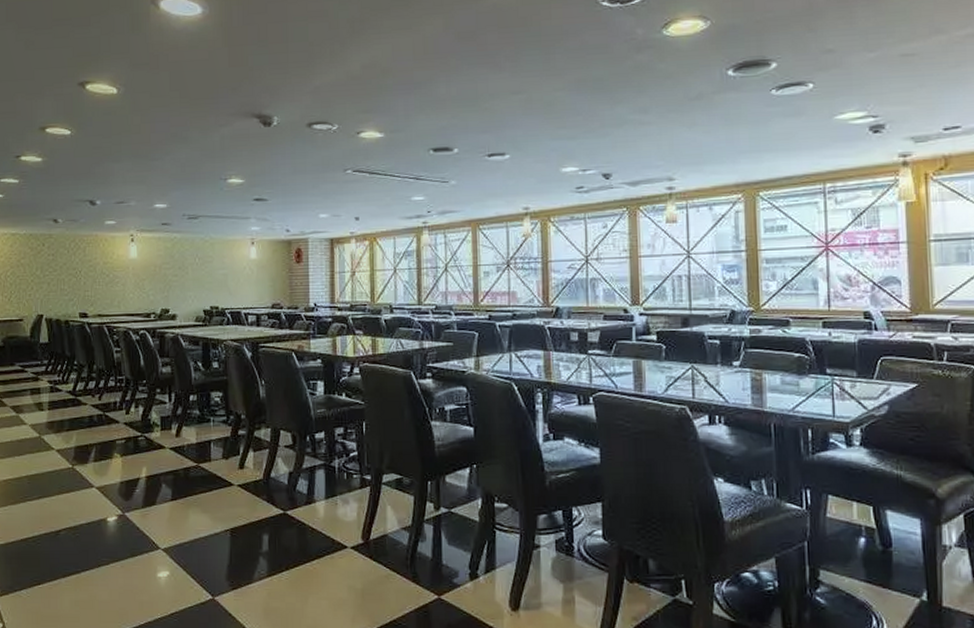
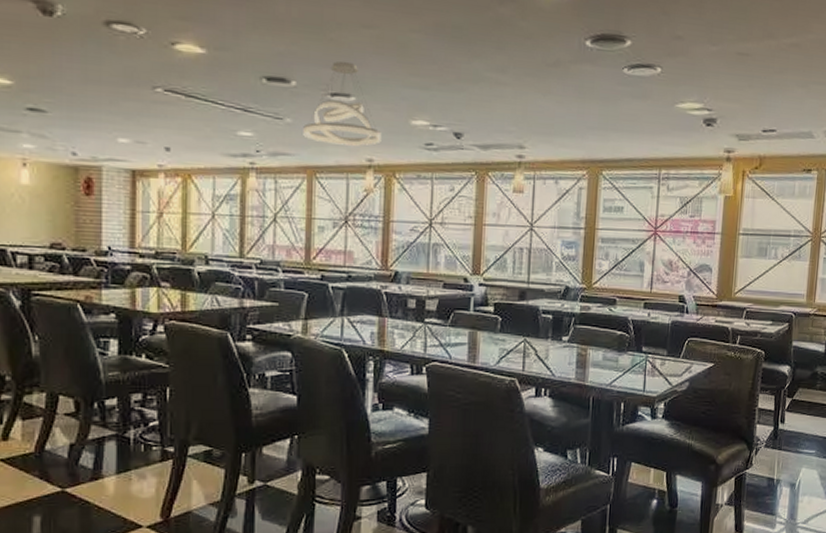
pendant light: none [466,125,535,199] -> present [303,61,382,147]

